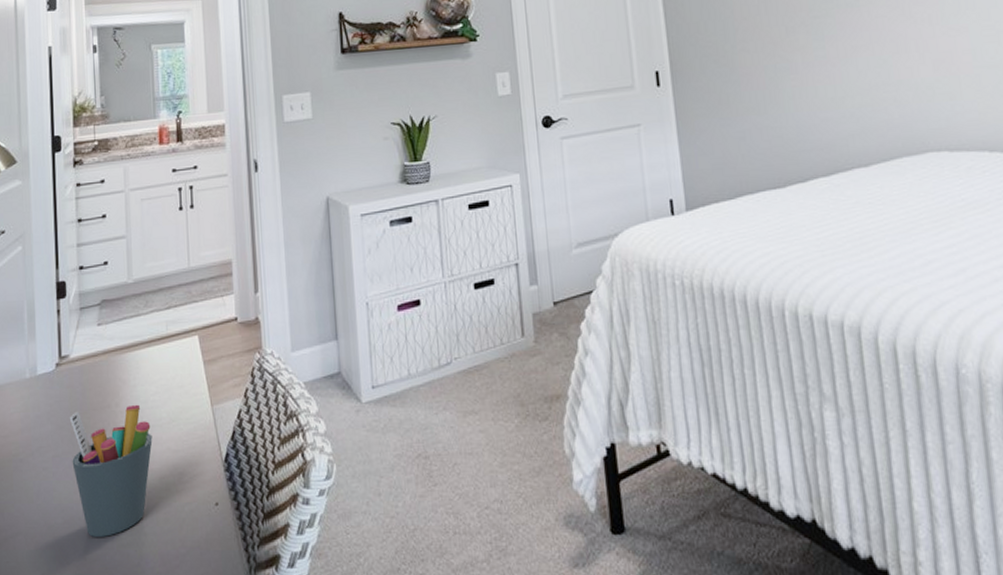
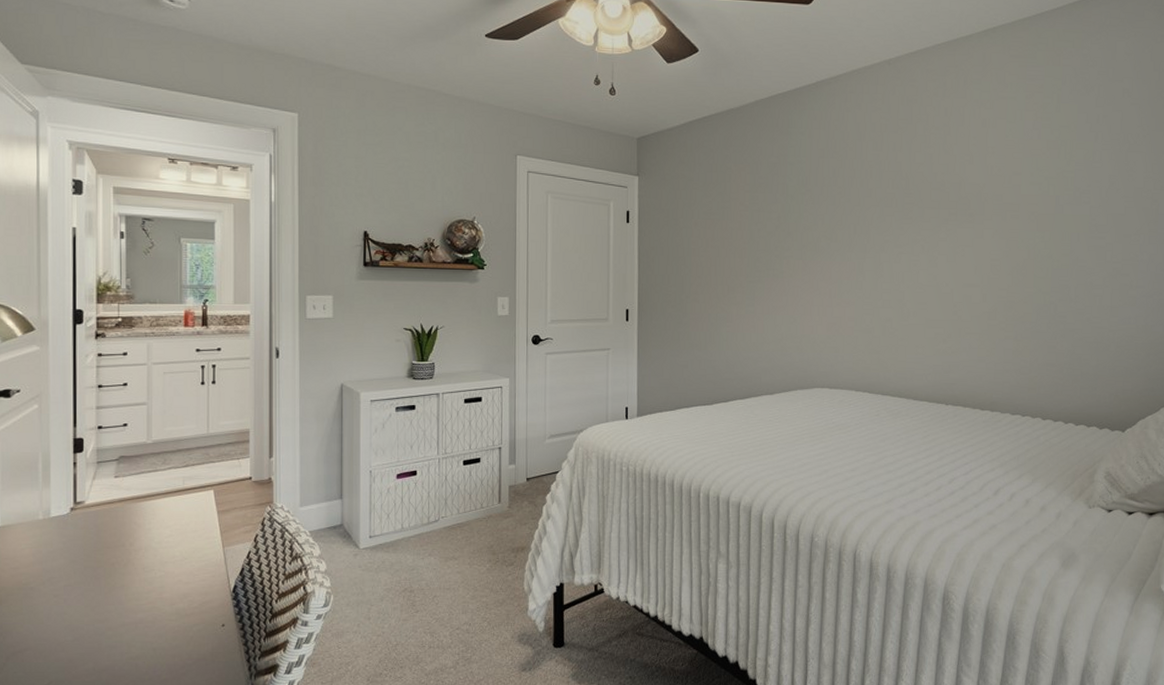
pen holder: present [69,404,153,537] -> none [82,544,165,651]

